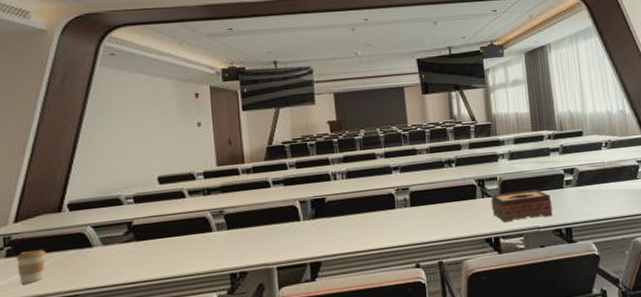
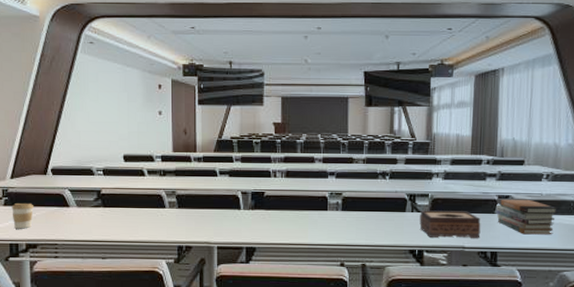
book stack: none [563,168,622,206] -> present [495,198,559,235]

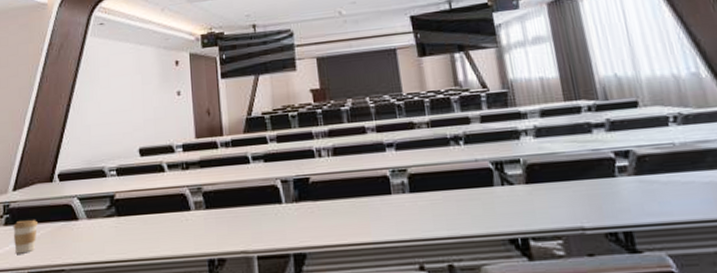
tissue box: present [419,210,481,238] -> none [513,177,603,219]
book stack: present [495,198,559,235] -> none [613,151,706,203]

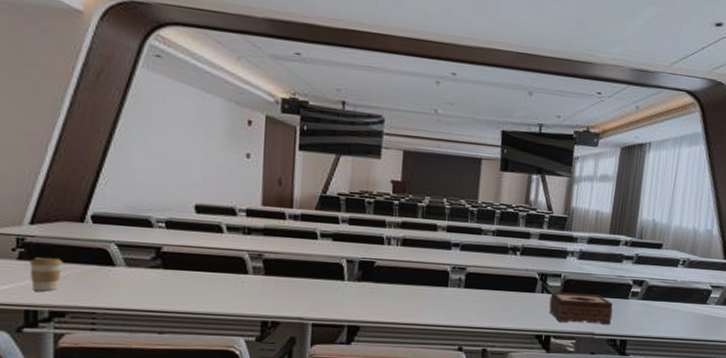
tissue box: none [513,177,603,219] -> present [549,292,613,325]

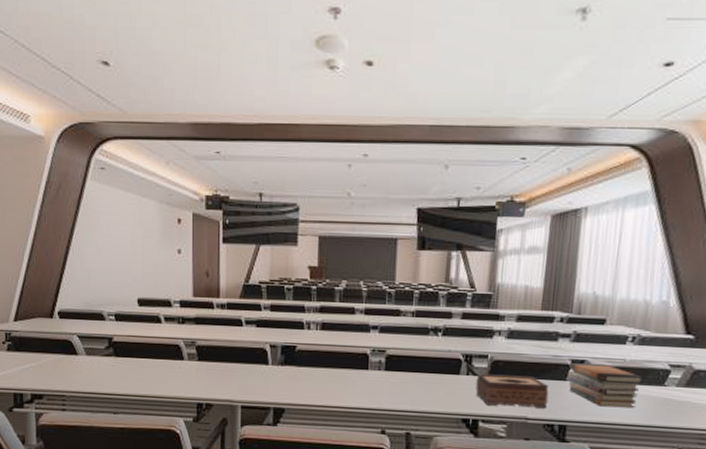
coffee cup: present [29,257,64,292] -> none [15,348,40,378]
book stack: none [628,283,691,324] -> present [567,363,645,409]

